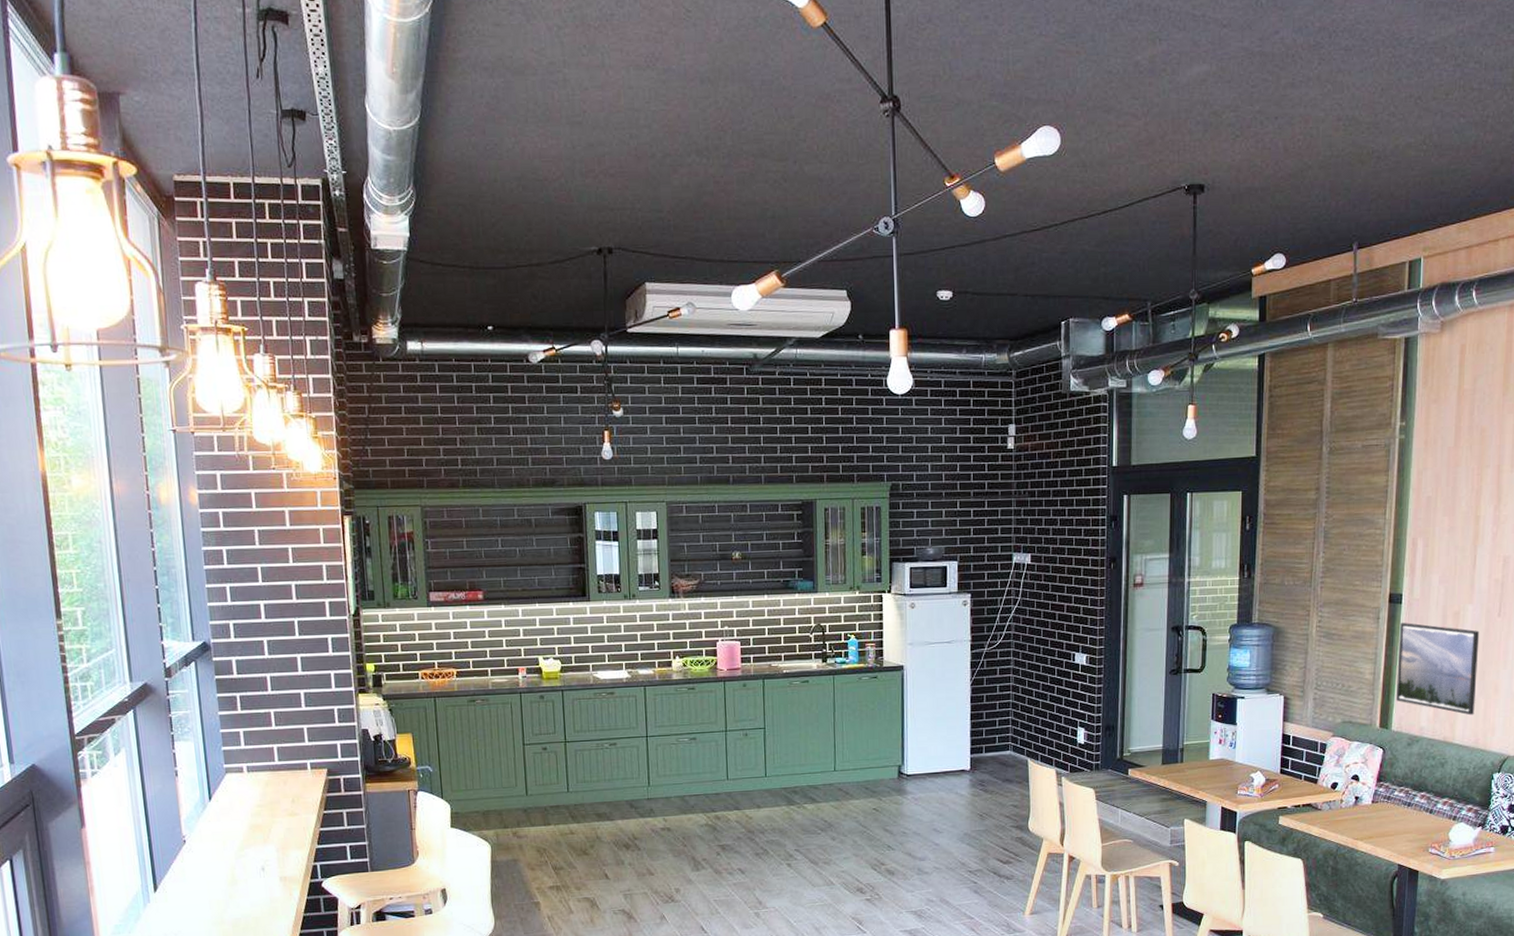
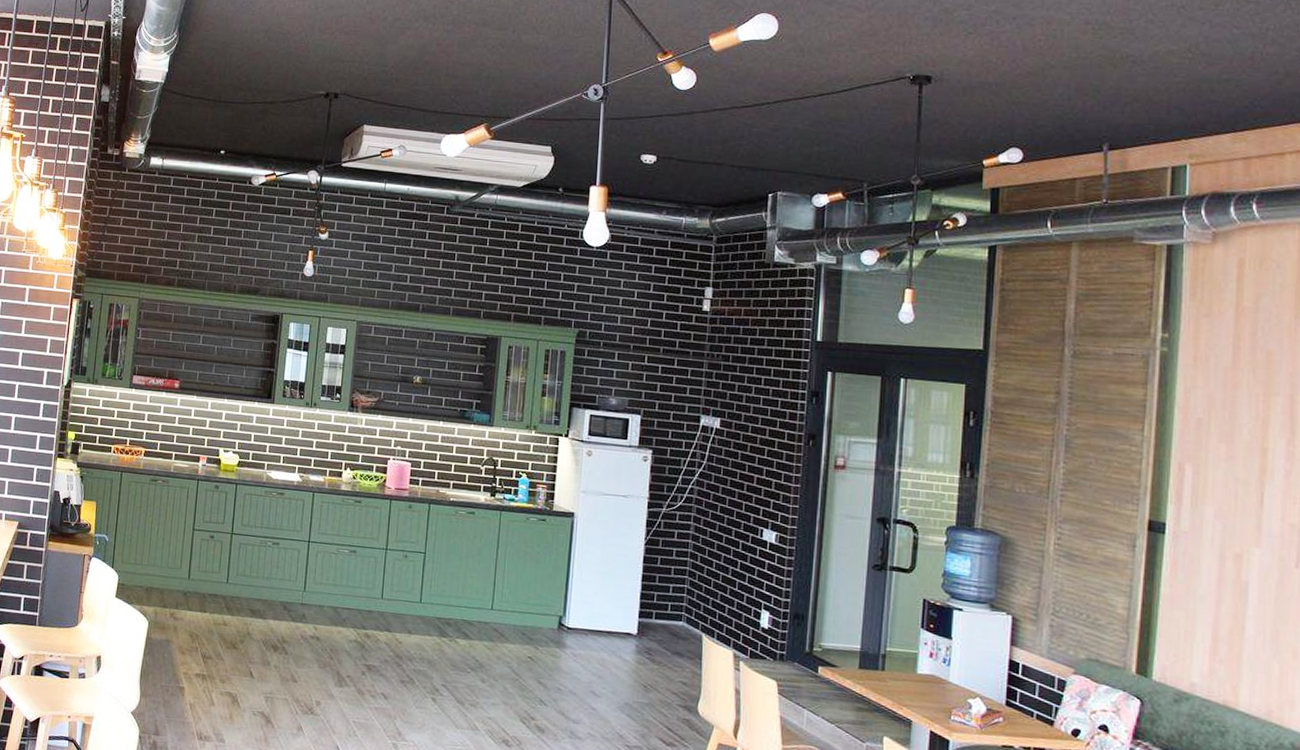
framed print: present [1396,623,1480,716] -> none [1158,556,1271,681]

